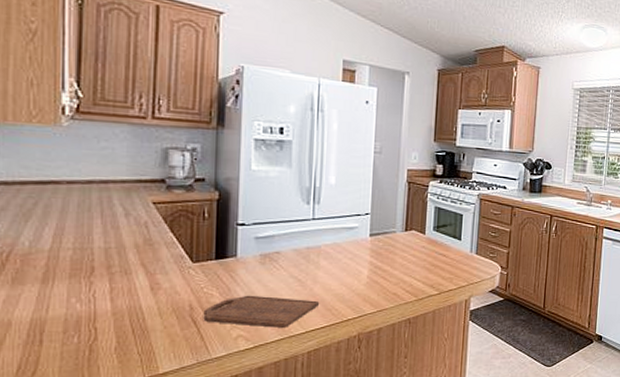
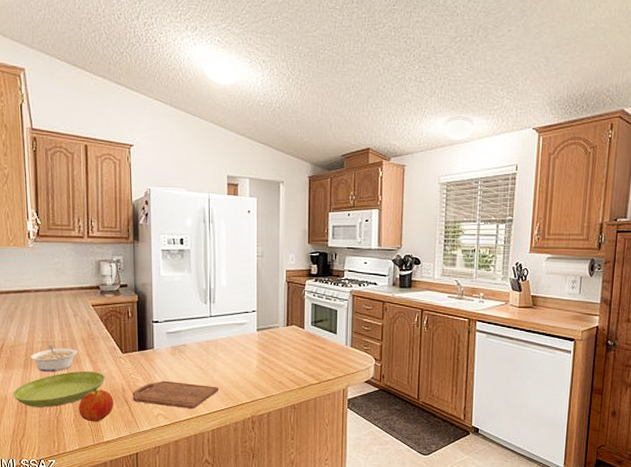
saucer: none [20,285,167,334] -> present [12,370,106,408]
legume: none [53,251,127,287] -> present [30,344,78,372]
fruit: none [124,306,176,350] -> present [78,388,114,422]

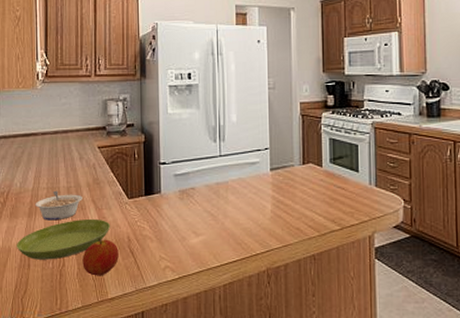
cutting board: present [132,380,218,409] -> none [138,228,230,260]

